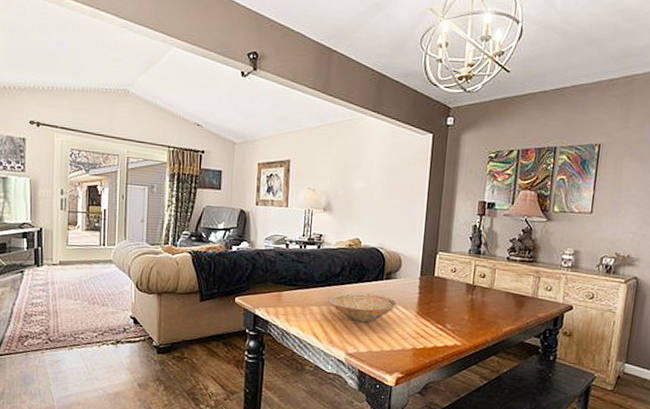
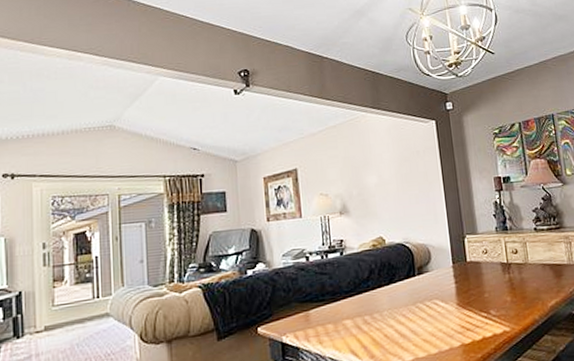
bowl: present [327,291,399,323] -> none [360,291,437,328]

